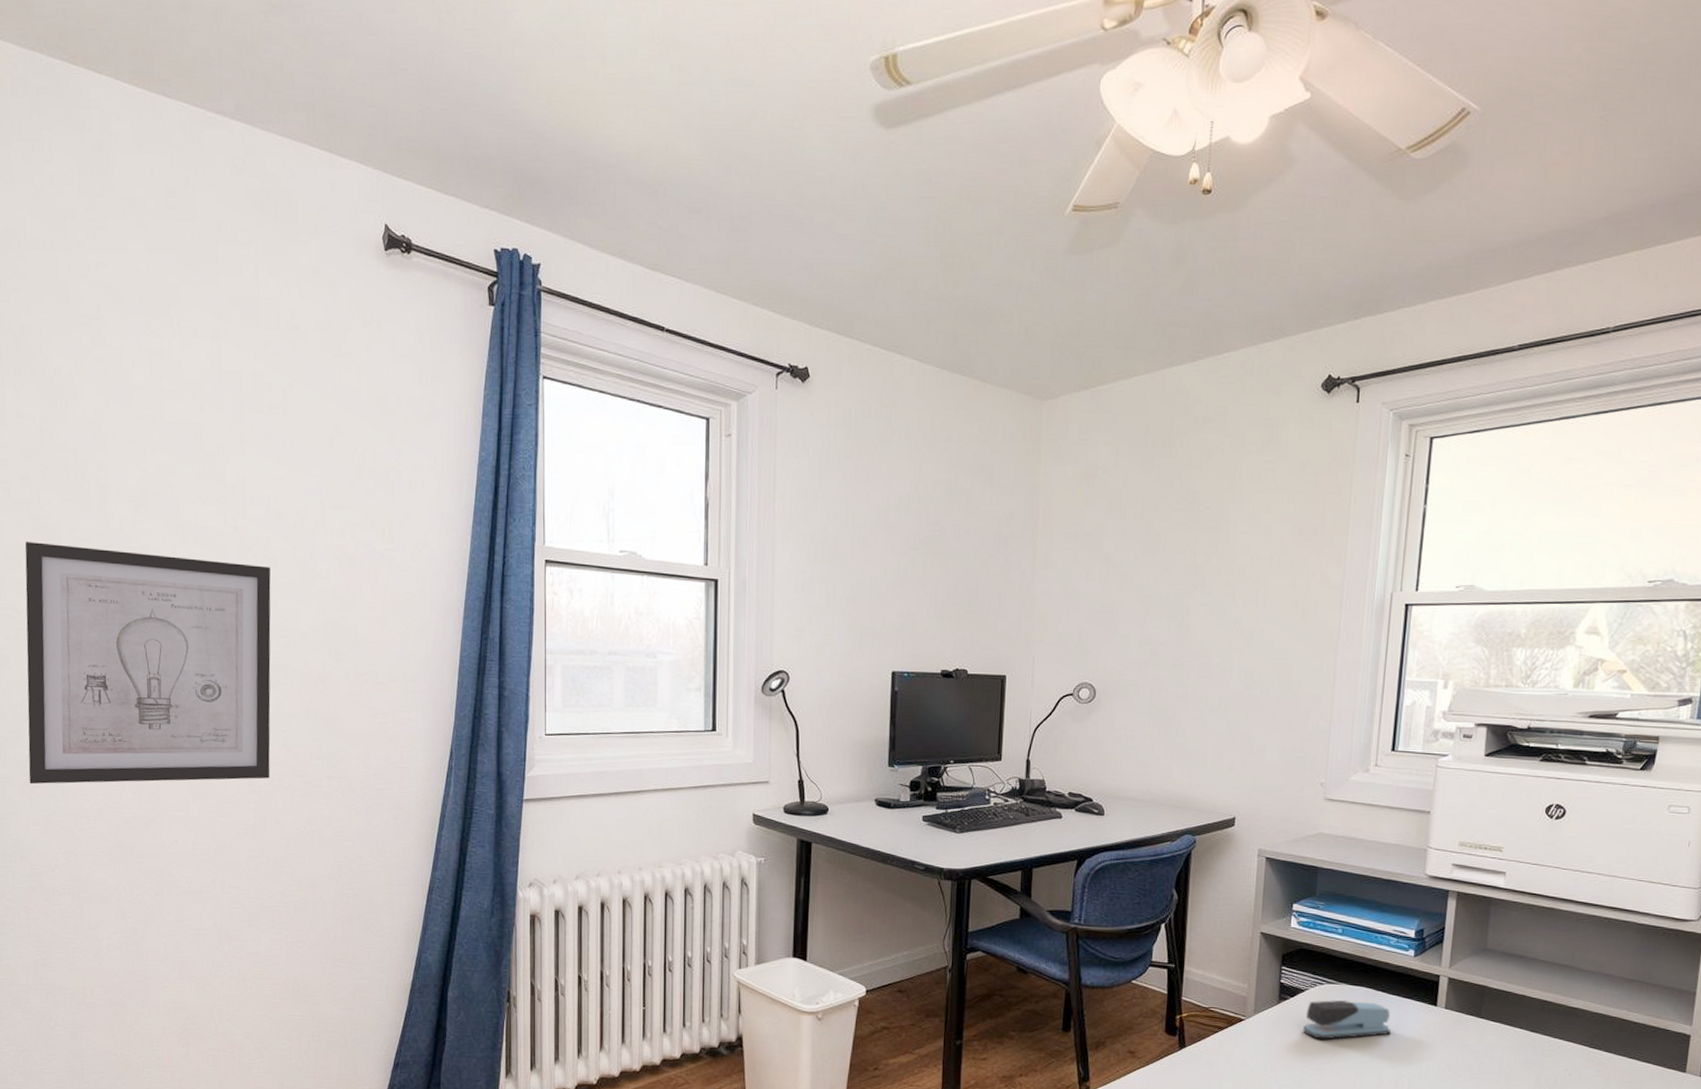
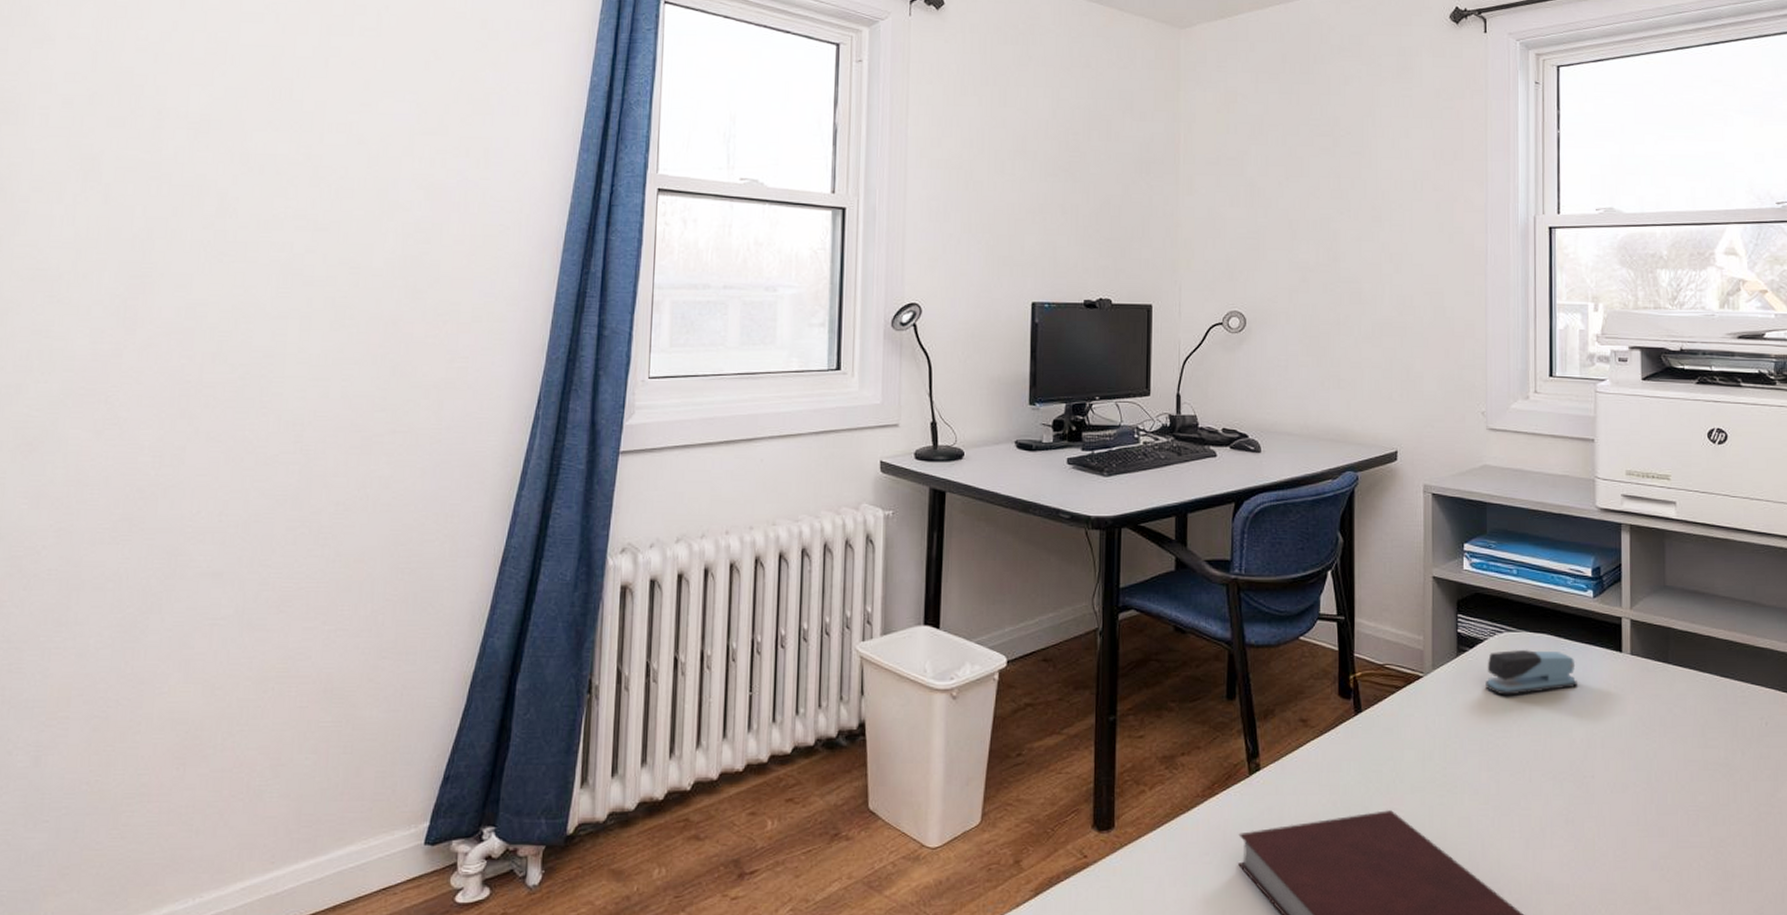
wall art: present [25,541,271,785] -> none [23,171,345,449]

